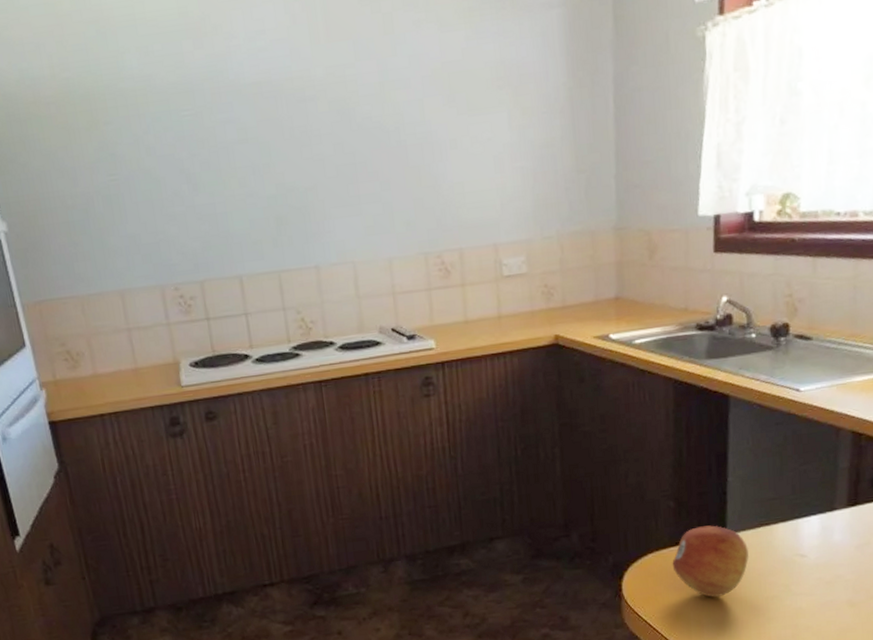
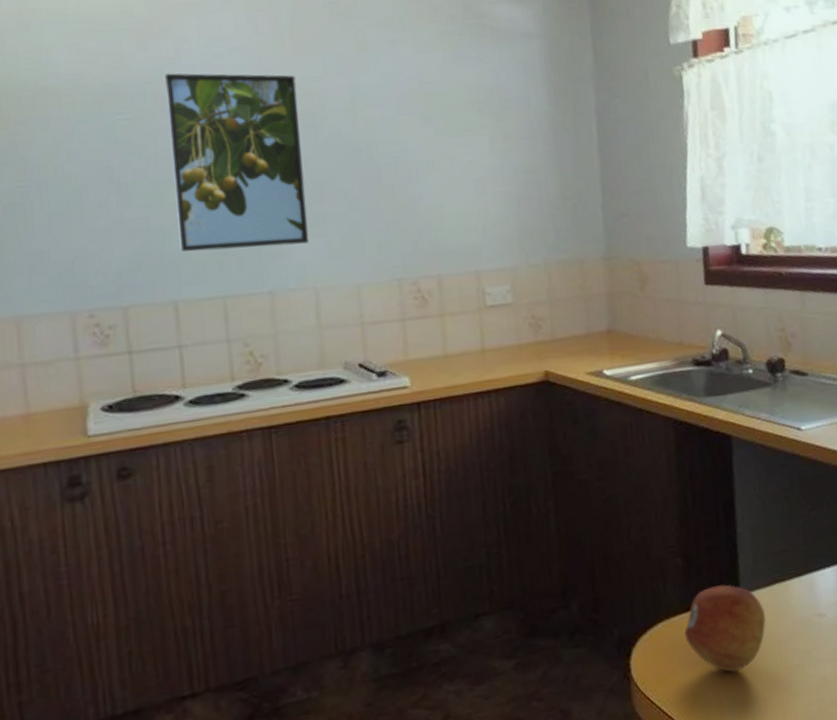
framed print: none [219,63,347,233] -> present [165,73,309,253]

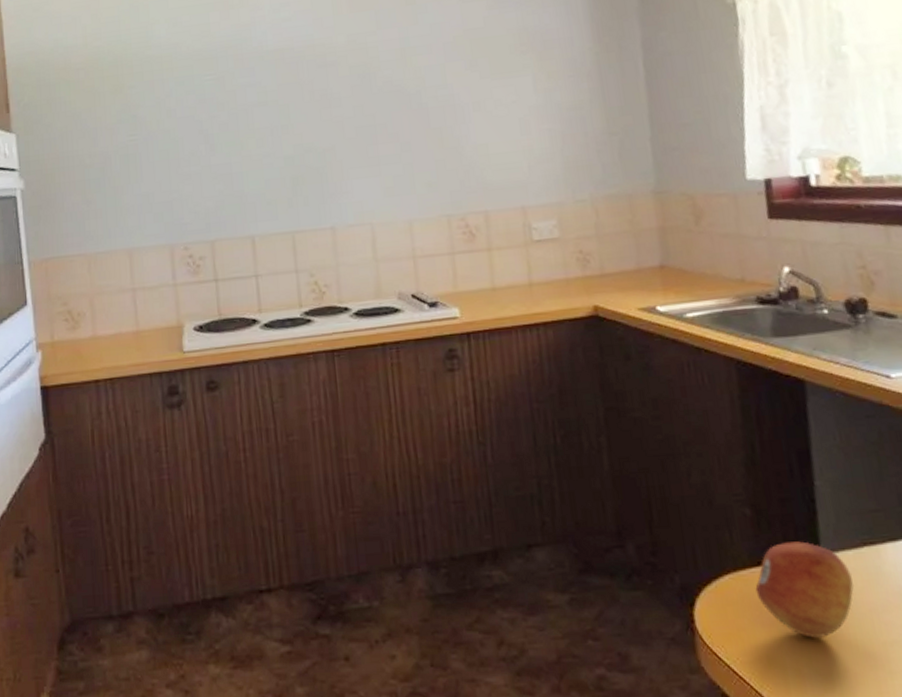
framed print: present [165,73,309,253] -> none [243,31,366,193]

